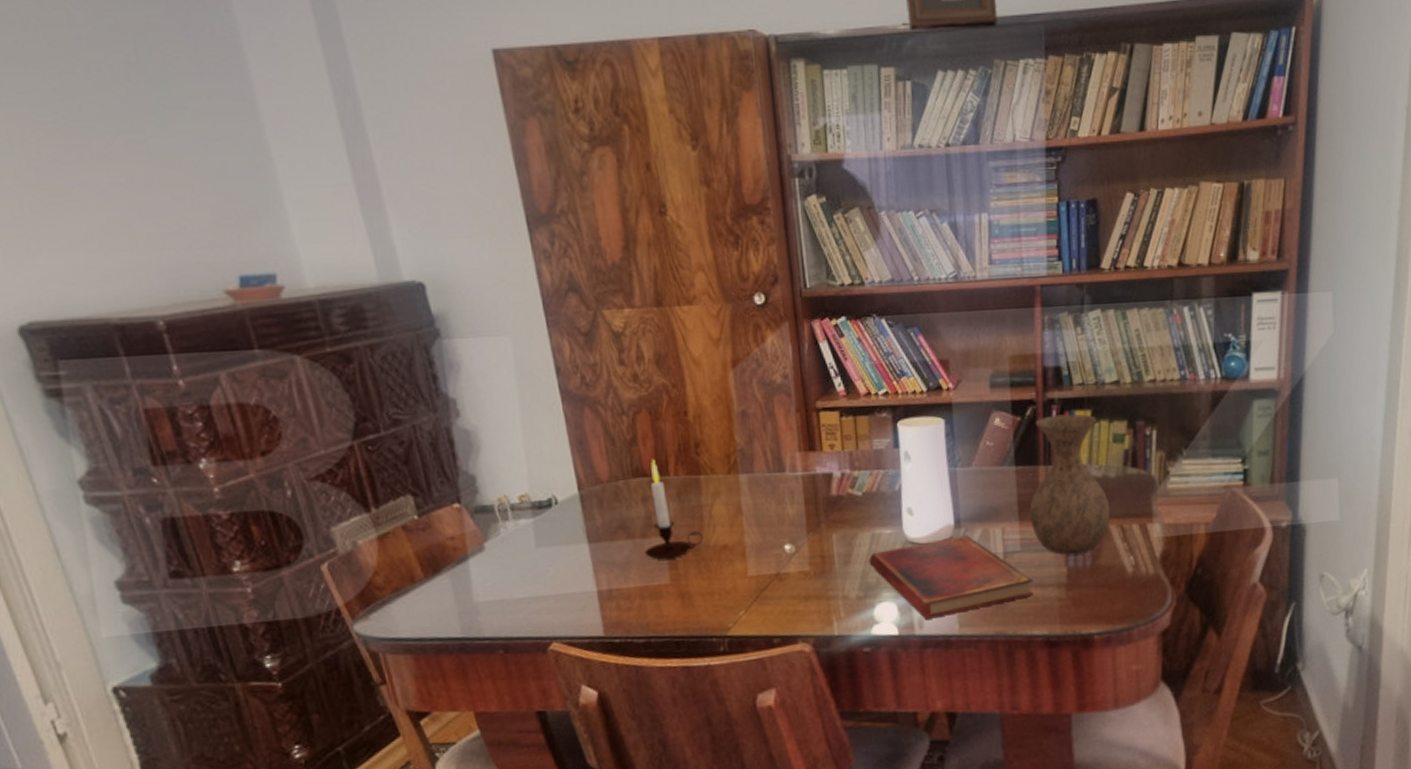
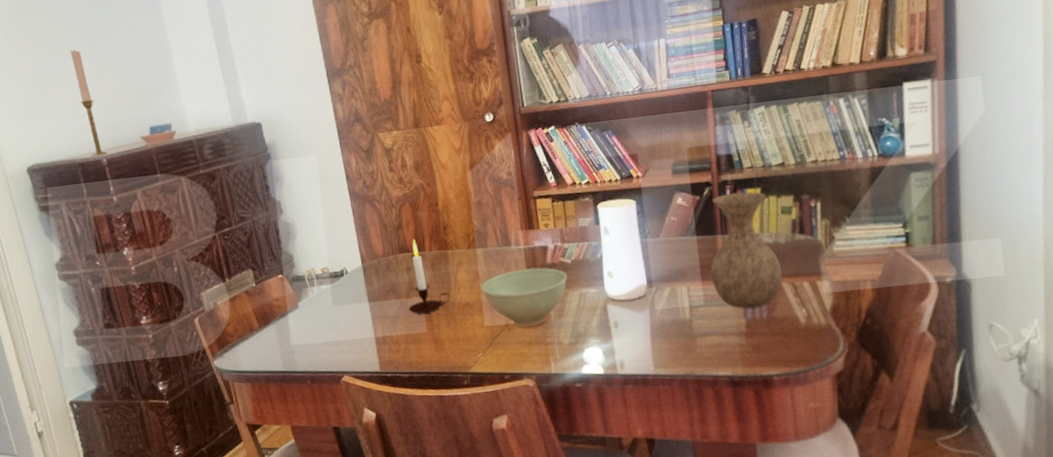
candlestick: none [91,141,170,317] -> present [70,49,110,157]
bowl: none [744,500,858,578] -> present [481,267,568,328]
diary: present [869,535,1034,620] -> none [578,293,717,361]

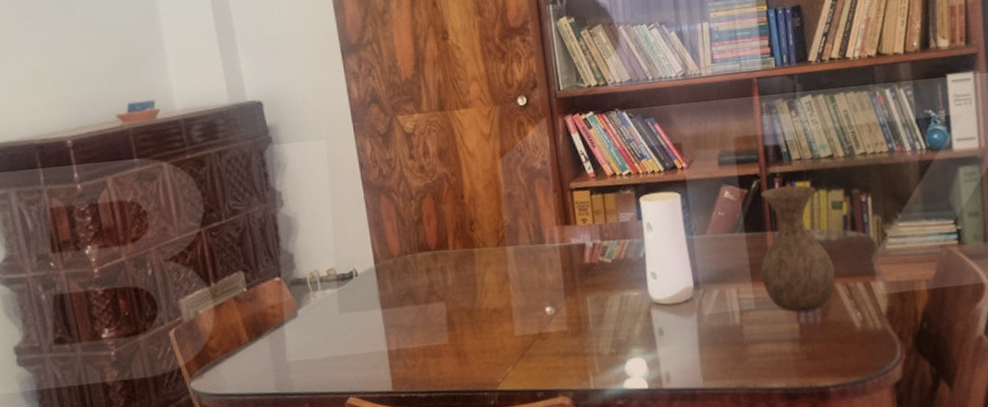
candlestick: present [70,49,110,157] -> none [36,12,76,138]
candle: present [408,239,451,314] -> none [427,236,477,322]
bowl: present [481,267,568,328] -> none [511,267,608,337]

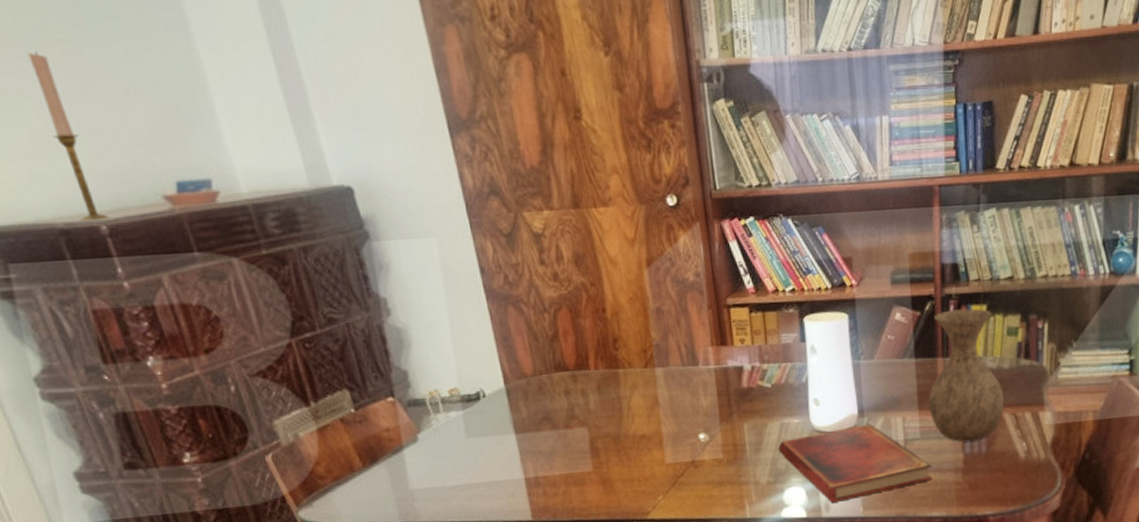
candlestick: none [36,12,76,138] -> present [28,51,112,222]
diary: none [619,295,770,374] -> present [778,424,933,503]

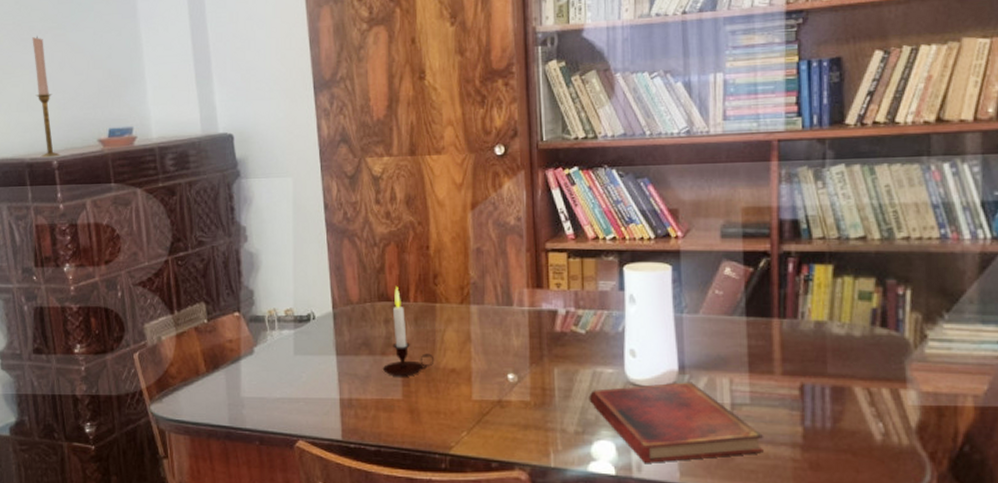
candle: none [568,354,623,449] -> present [382,287,435,377]
vase: present [928,308,1005,442] -> none [761,268,855,414]

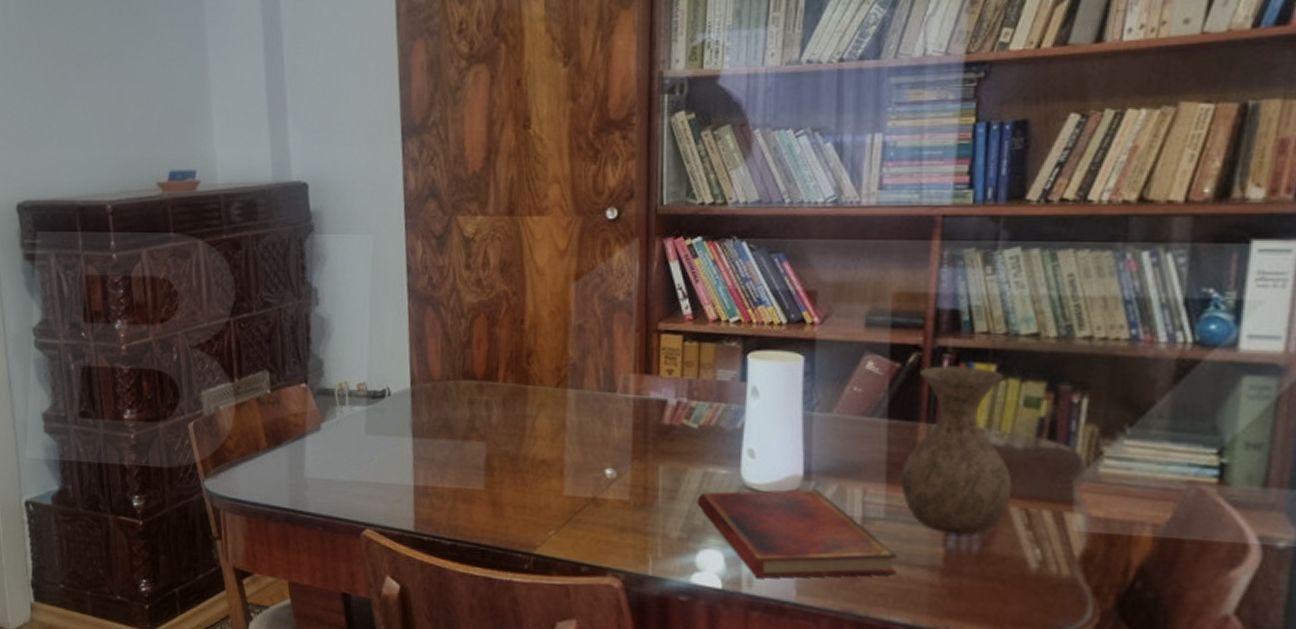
candlestick: present [32,36,62,158] -> none [87,62,117,200]
candle: present [382,287,435,377] -> none [463,364,523,465]
vase: none [761,268,855,414] -> present [901,365,1012,535]

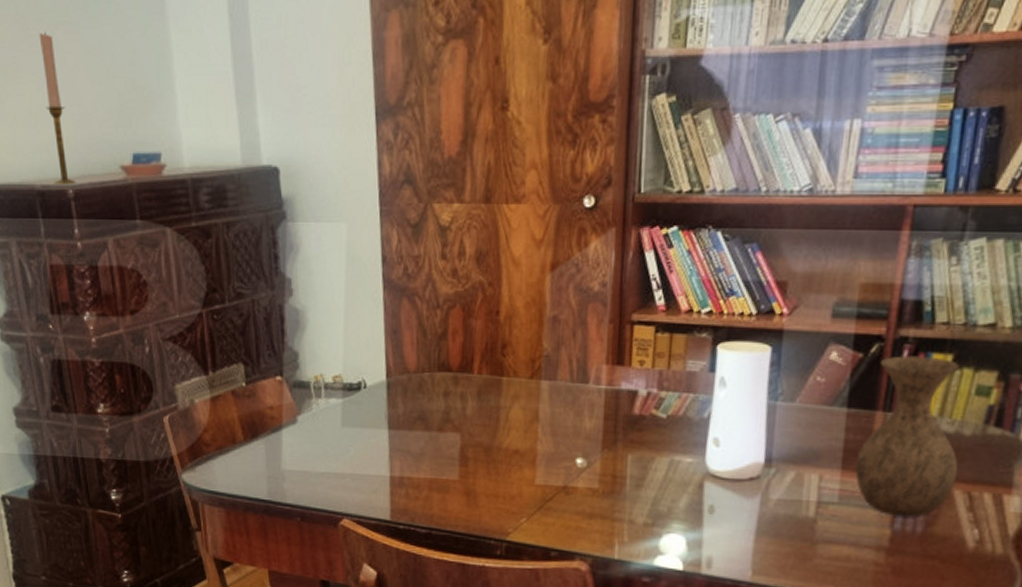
candlestick: none [87,62,117,200] -> present [39,32,78,185]
diary: present [697,489,898,579] -> none [662,476,848,560]

